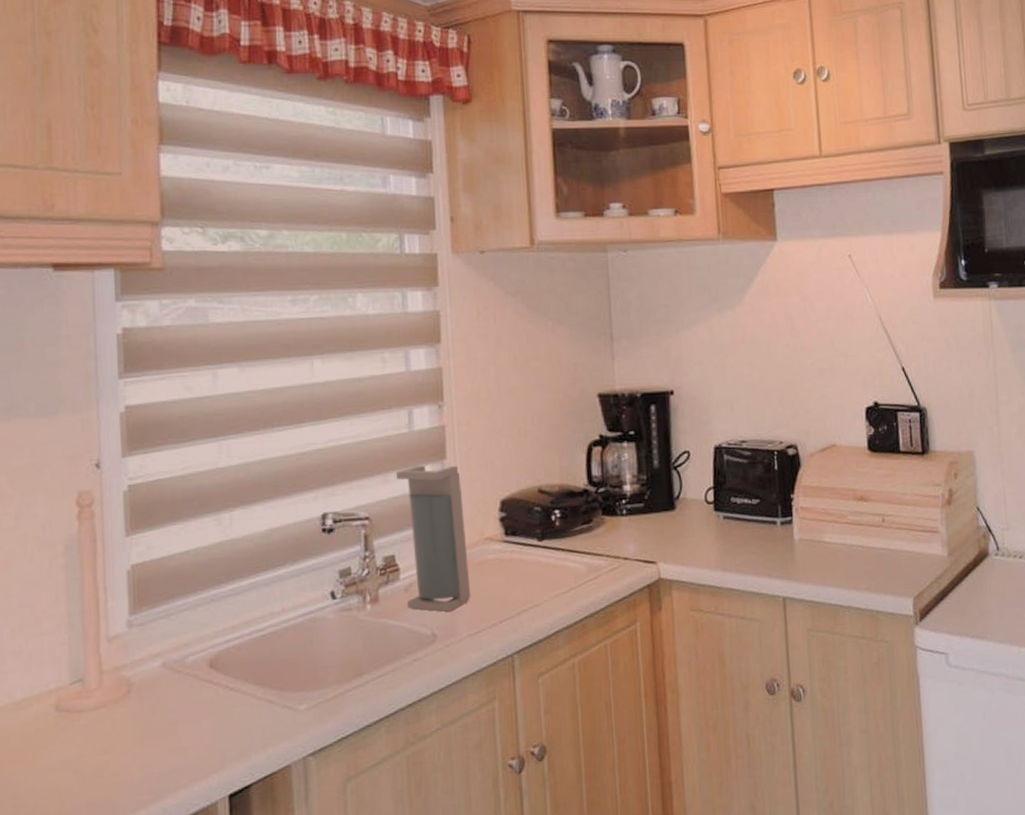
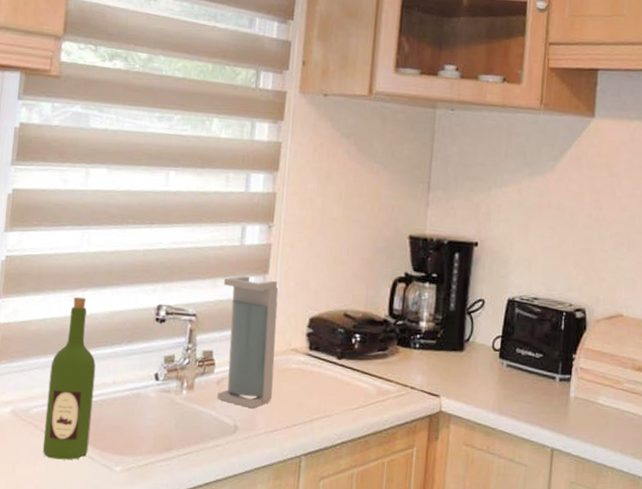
wine bottle: none [203,518,264,711] -> present [42,296,96,460]

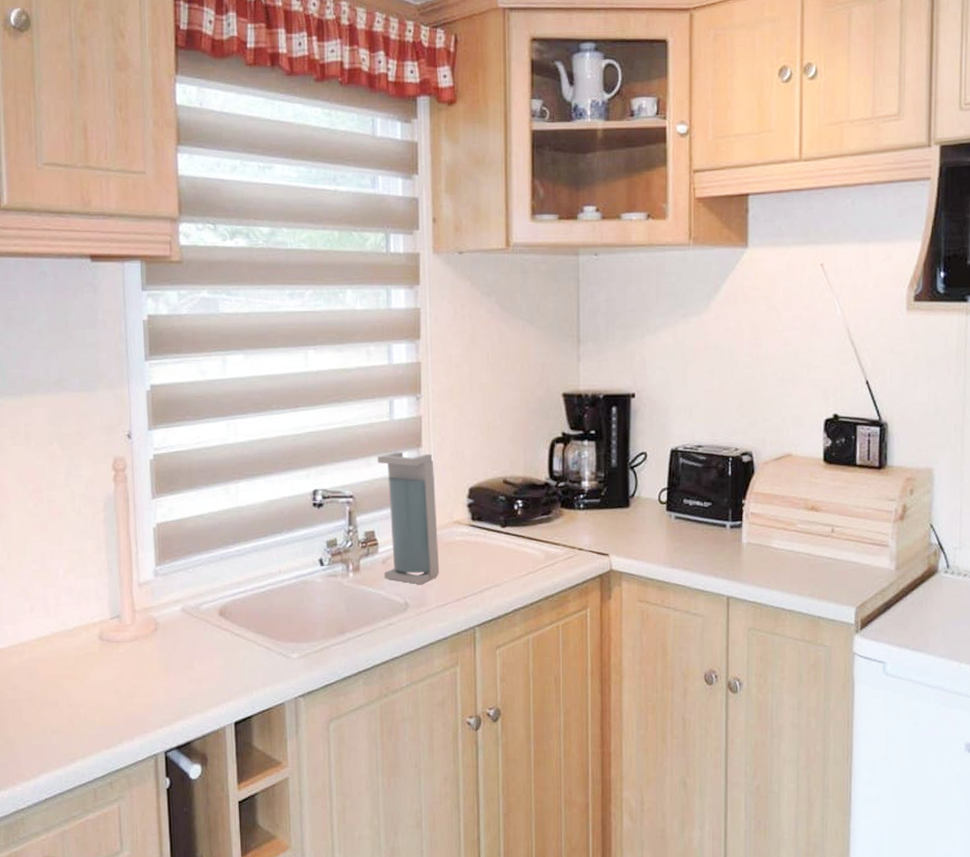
wine bottle: present [42,296,96,460] -> none [214,489,263,652]

